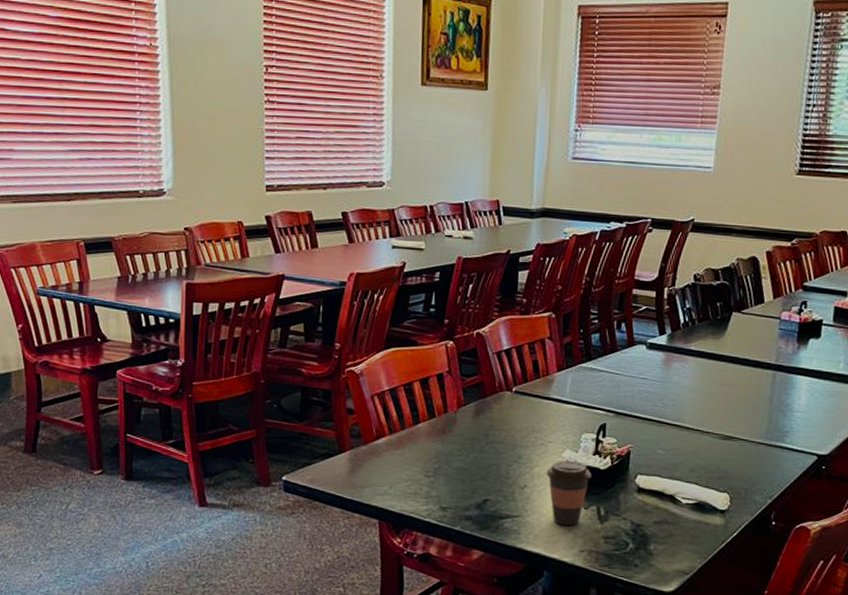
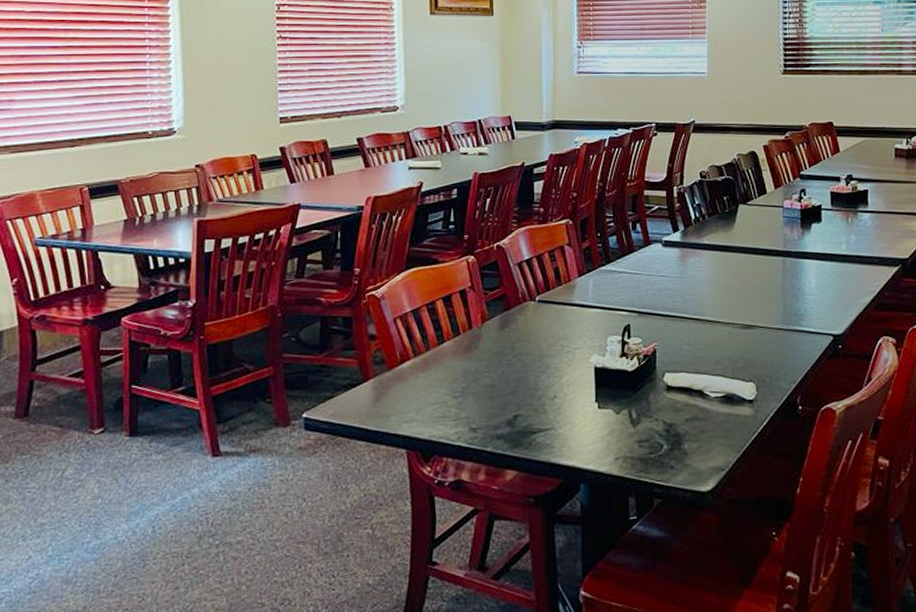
coffee cup: present [546,460,592,526] -> none [575,365,621,433]

